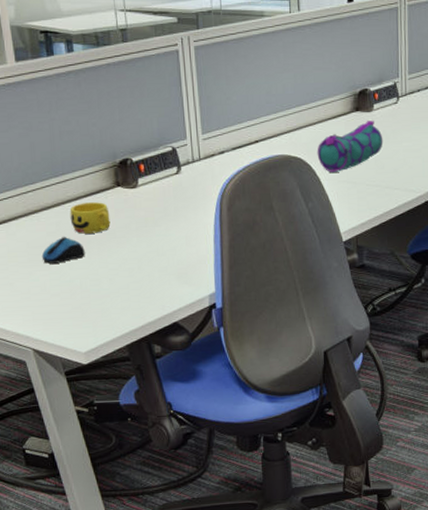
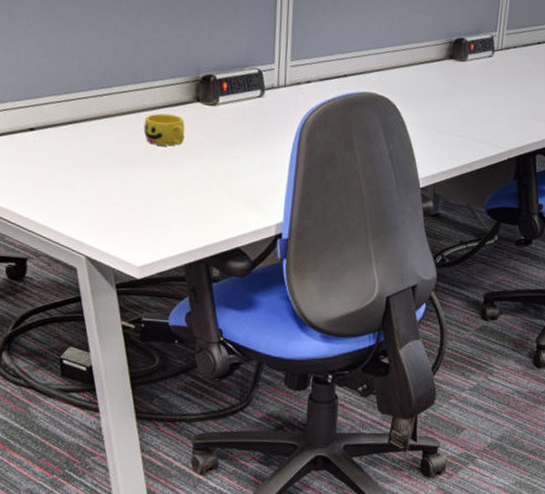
computer mouse: present [41,237,85,264] -> none [108,145,154,172]
pencil case: present [317,121,383,174] -> none [405,70,474,118]

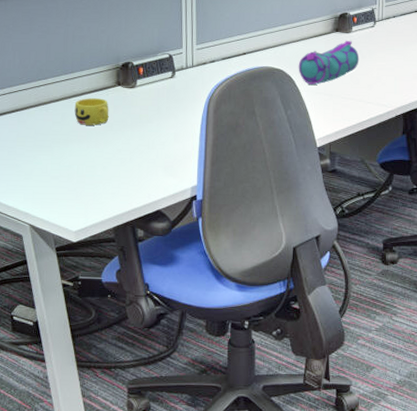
pencil case: none [405,70,474,118] -> present [298,41,359,86]

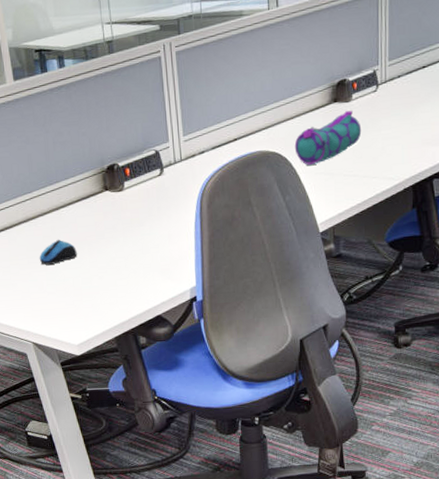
computer mouse: none [46,127,84,150] -> present [39,240,77,265]
cup: present [74,98,109,125] -> none [63,206,100,236]

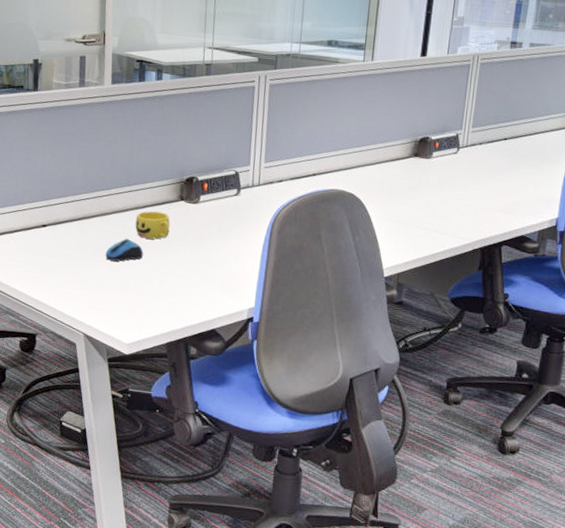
cup: none [63,206,100,236] -> present [135,211,171,239]
pencil case: present [294,110,362,166] -> none [370,167,438,212]

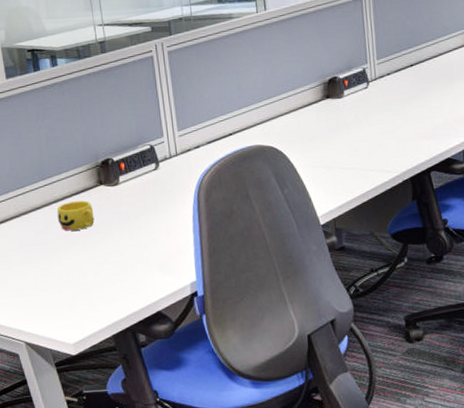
computer mouse: present [105,239,143,262] -> none [32,235,72,261]

